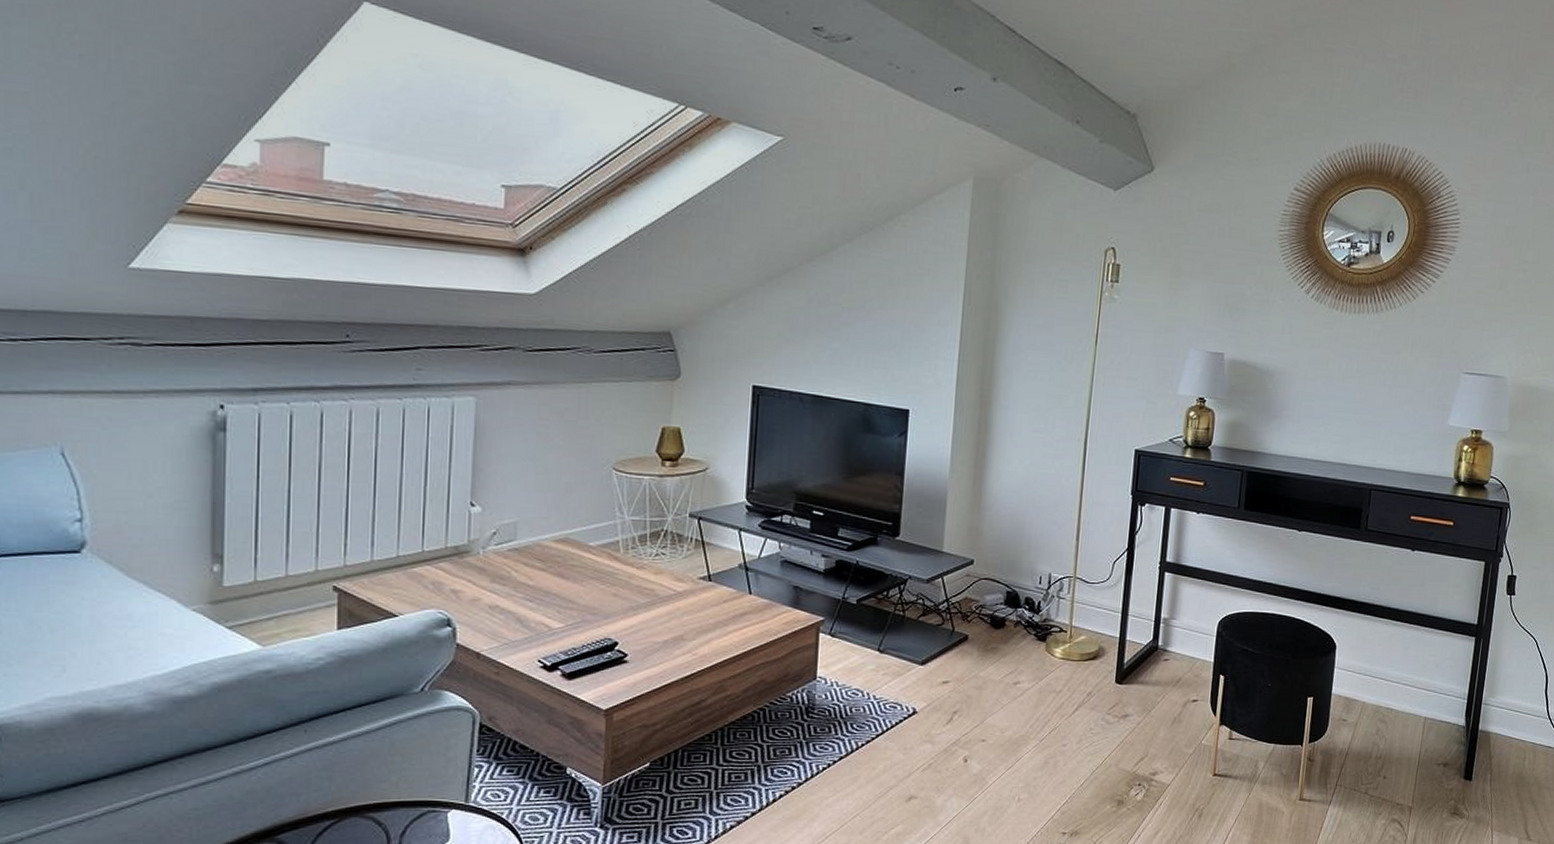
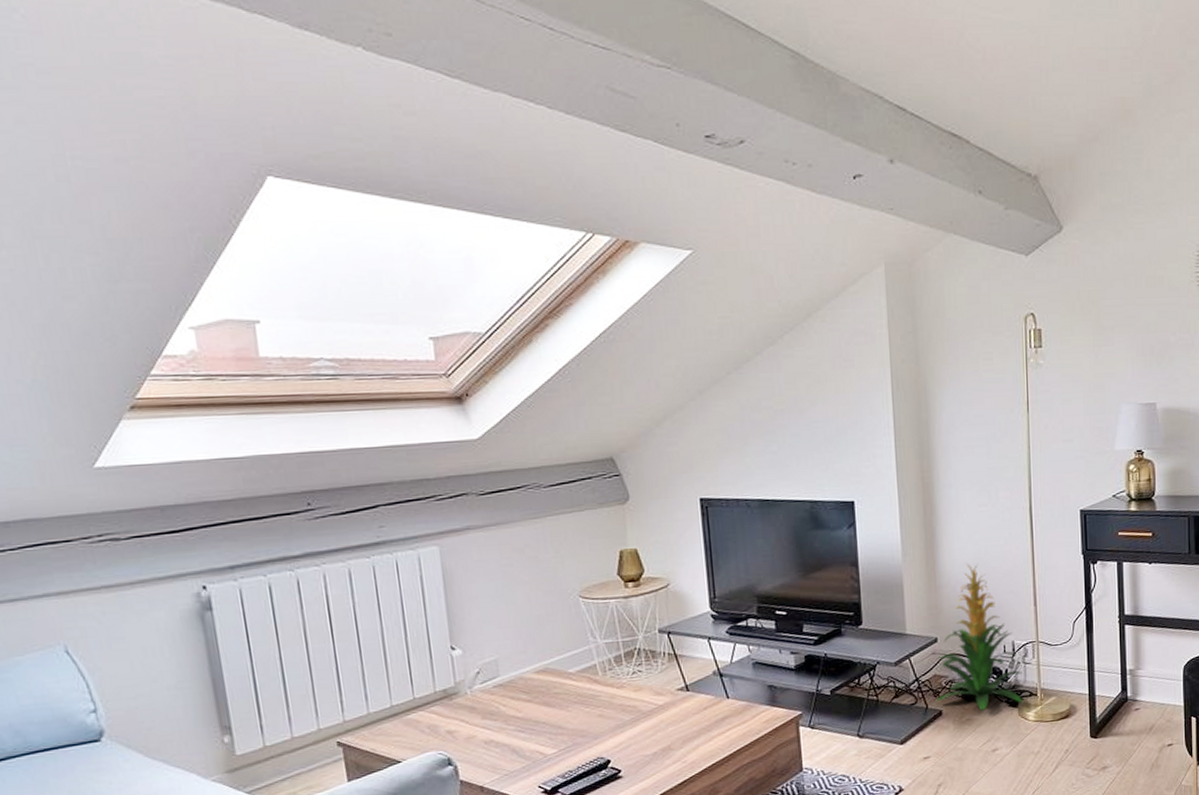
indoor plant: none [963,488,1055,641] -> present [936,563,1023,711]

